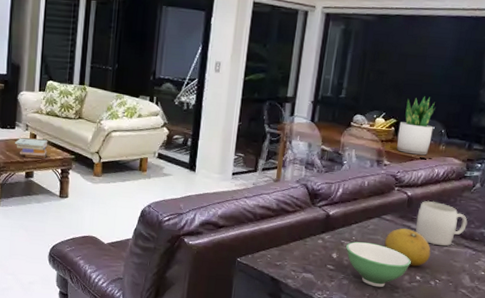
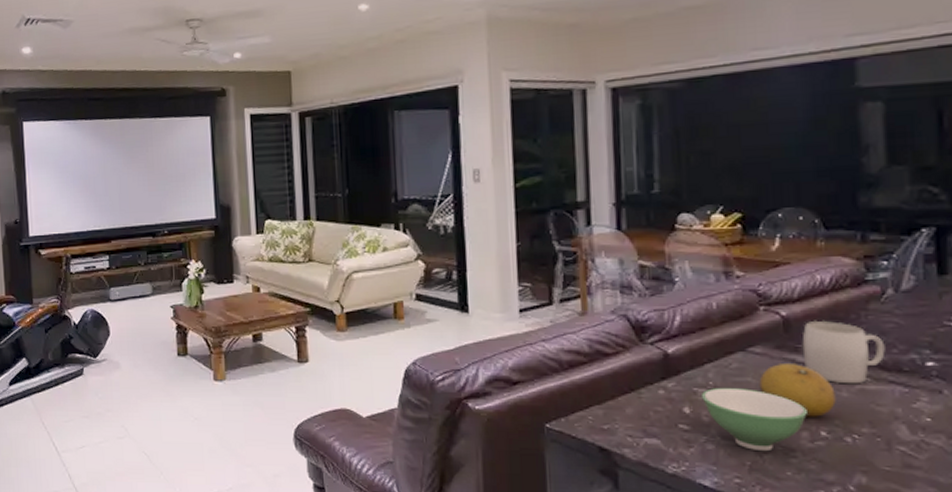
books: present [15,138,48,159] -> none [235,292,276,317]
planter: present [397,96,435,155] -> none [747,176,802,258]

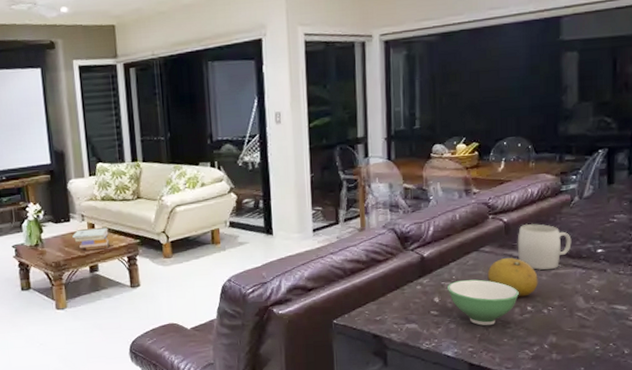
books: none [235,292,276,317] -> present [72,227,110,251]

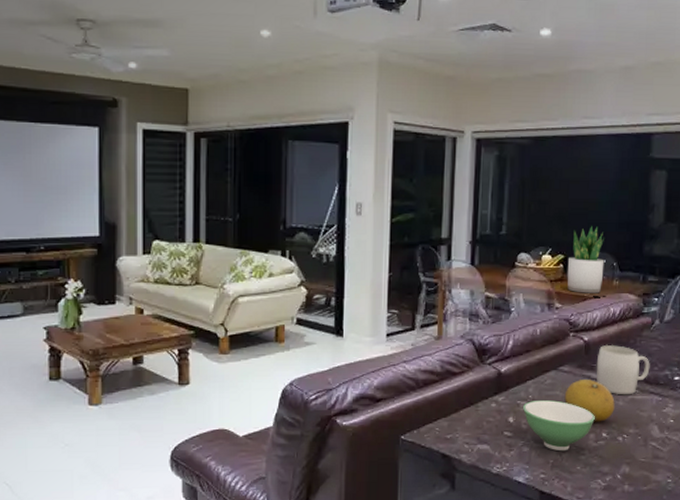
books: present [72,227,110,251] -> none [116,314,159,339]
planter: none [482,112,519,178] -> present [567,226,604,293]

